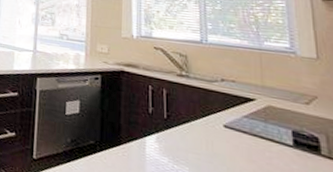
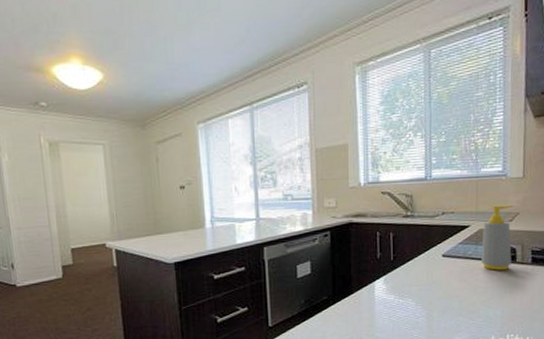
soap bottle: none [272,82,315,162] -> present [481,205,513,270]

